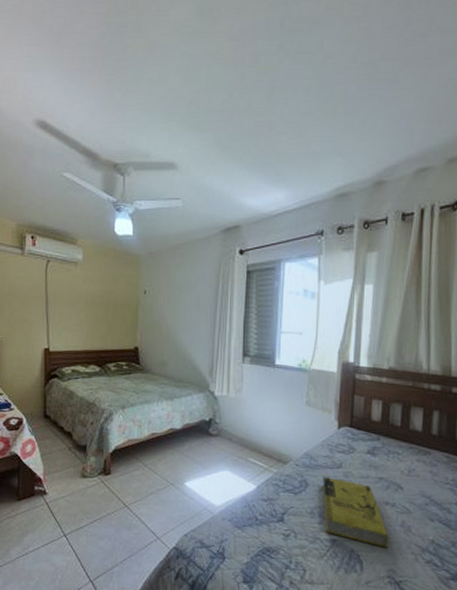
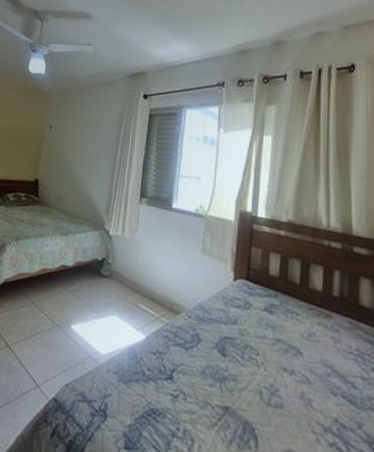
book: present [321,477,389,548] -> none [214,333,288,423]

